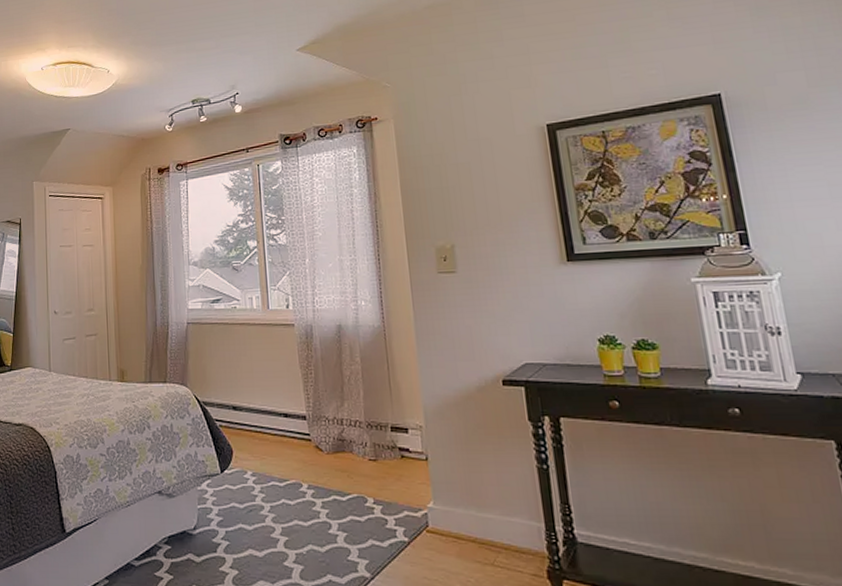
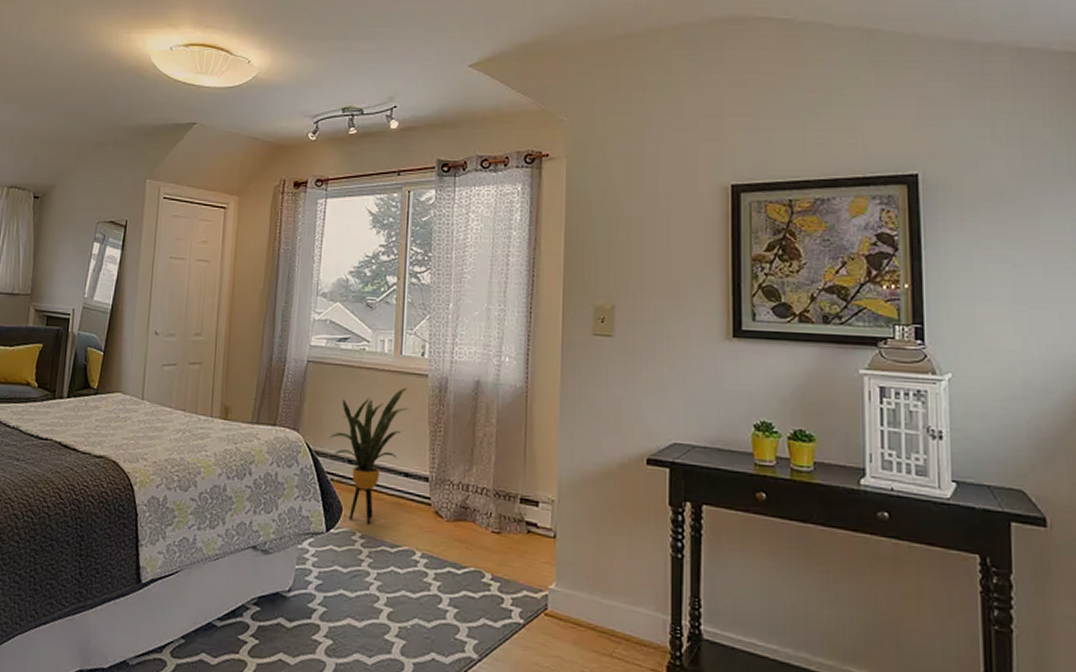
house plant: none [214,337,281,462] -> present [329,387,409,524]

